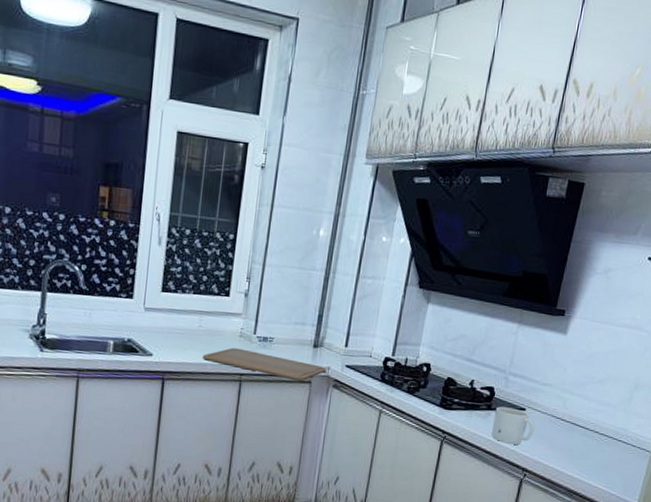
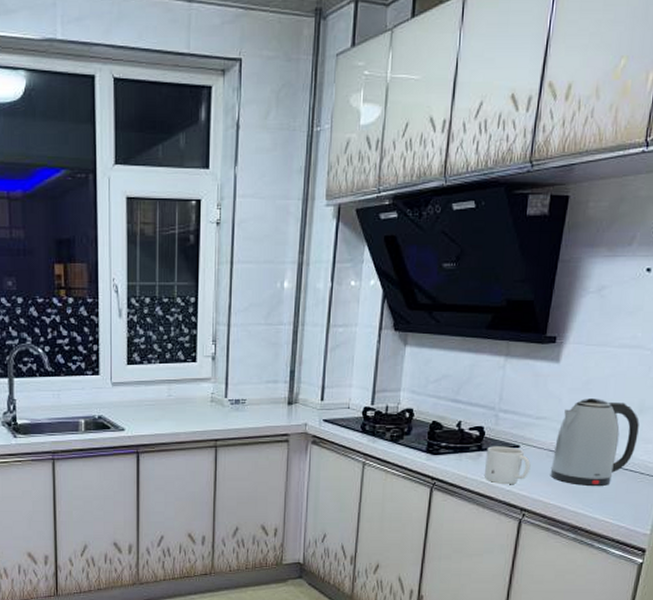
chopping board: present [203,348,327,382] -> none [176,414,304,441]
kettle: none [551,370,634,454] -> present [550,399,640,486]

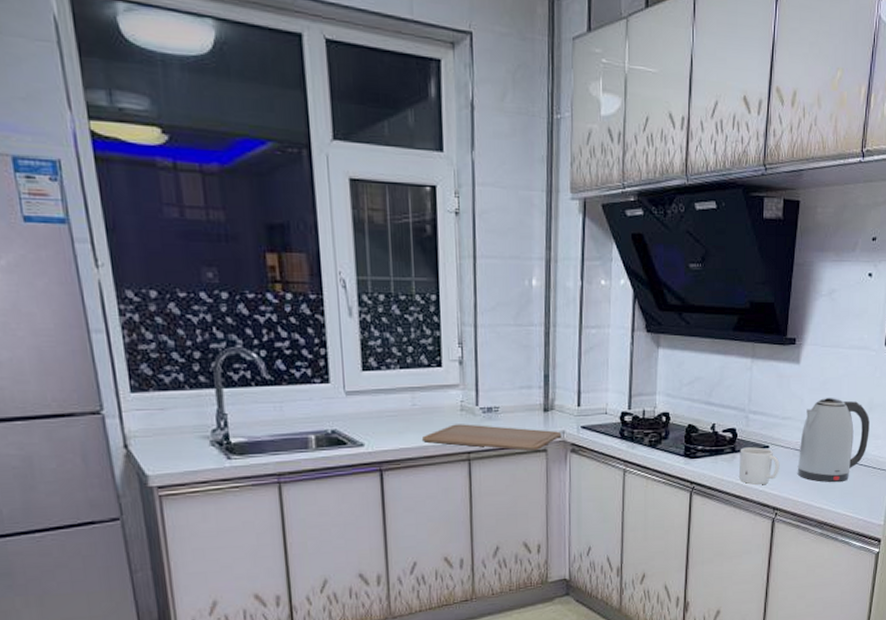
chopping board: none [176,414,304,441] -> present [423,424,562,452]

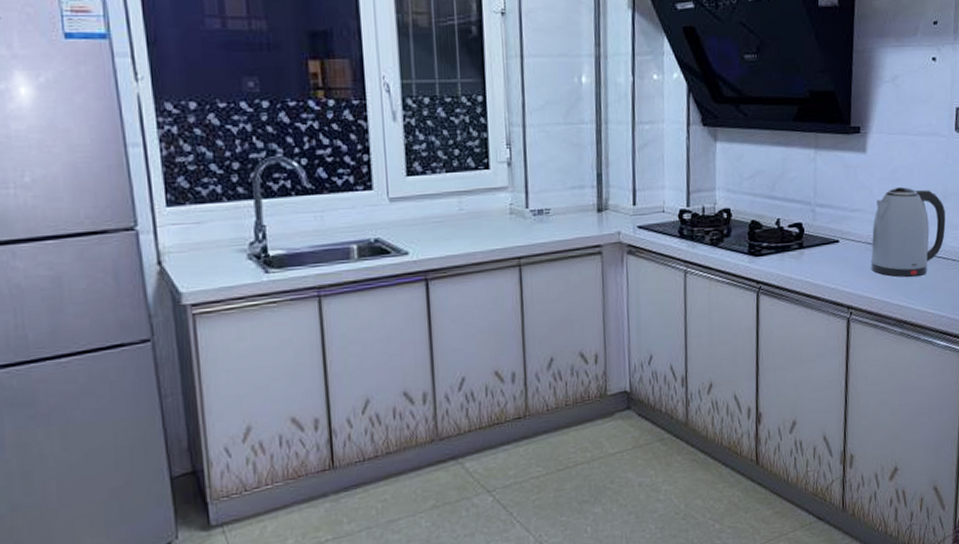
chopping board: present [423,424,562,452] -> none [470,227,617,255]
mug: present [739,447,780,486] -> none [808,242,852,283]

